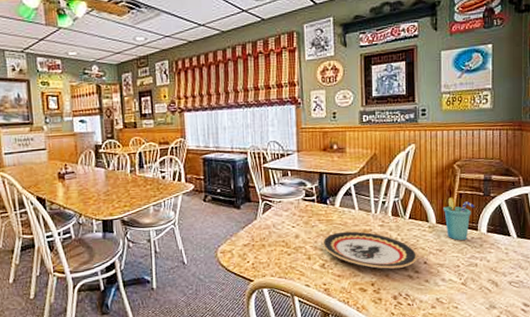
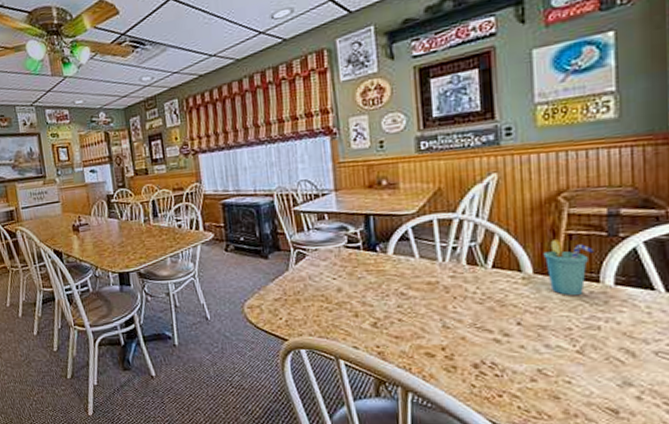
plate: present [322,231,417,269] -> none [373,283,507,330]

